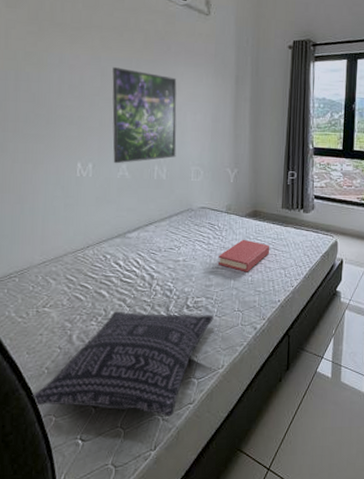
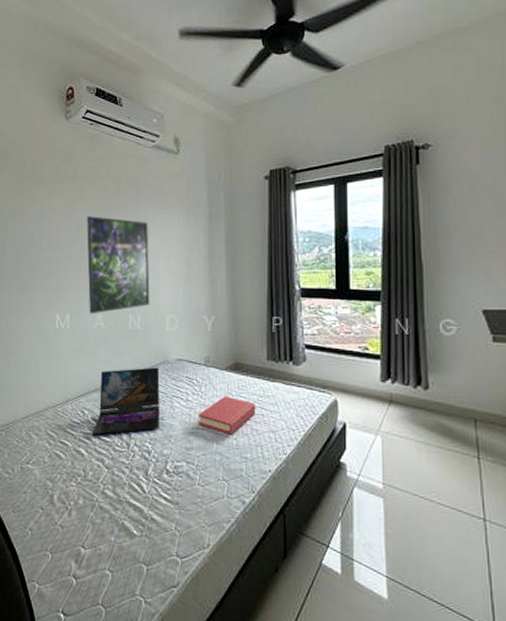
pillow: present [31,311,214,417] -> none [17,472,196,600]
laptop: none [113,214,183,278] -> present [92,367,160,436]

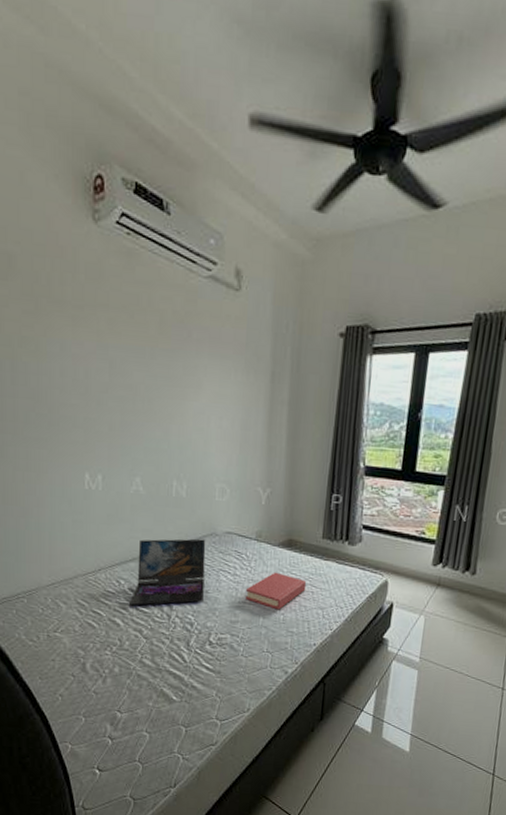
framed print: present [87,216,150,314] -> none [122,357,199,477]

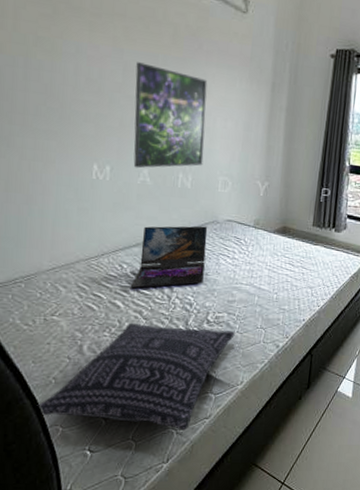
pillow: none [46,641,239,756] -> present [37,323,235,431]
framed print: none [122,357,199,477] -> present [133,62,208,168]
hardback book: present [246,572,307,610] -> none [243,255,298,290]

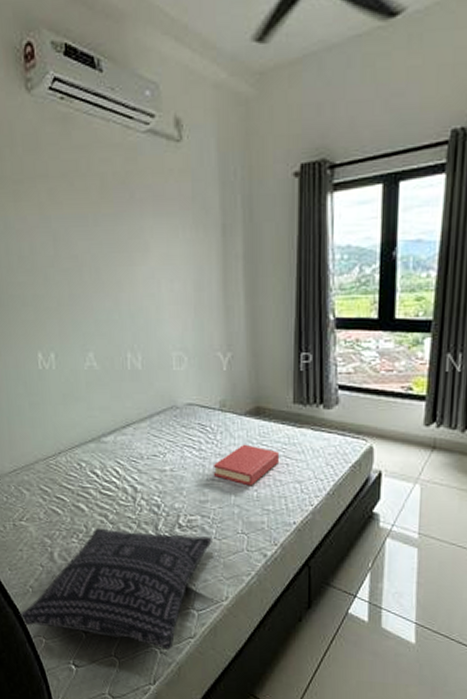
laptop: present [130,226,208,289] -> none [91,413,169,490]
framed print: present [133,62,208,168] -> none [66,227,152,352]
hardback book: none [243,255,298,290] -> present [214,444,280,486]

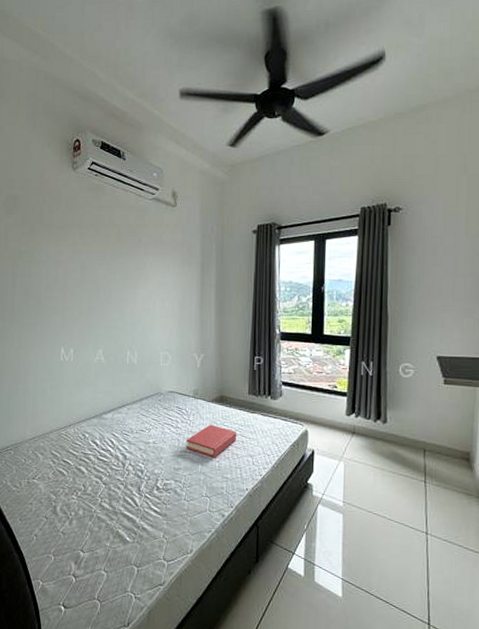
pillow: present [19,528,212,650] -> none [23,487,182,596]

